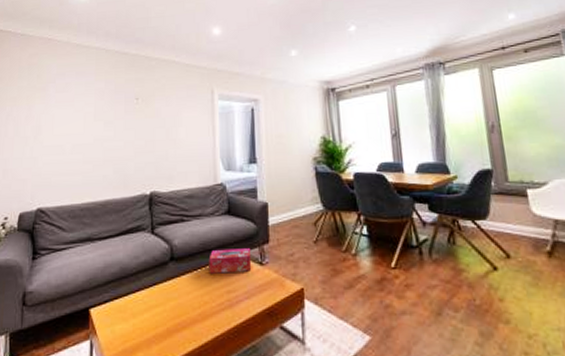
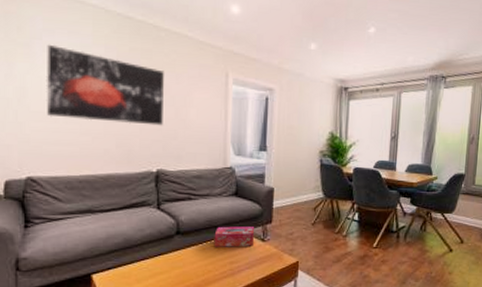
wall art: none [56,85,155,150] -> present [46,44,164,126]

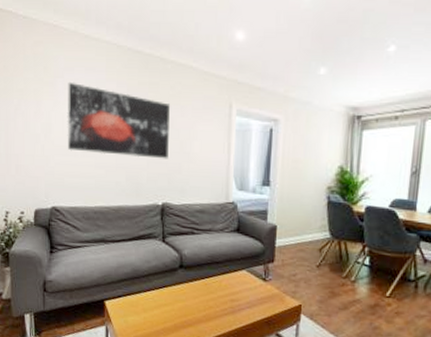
tissue box: present [214,226,255,247] -> none [215,262,257,285]

